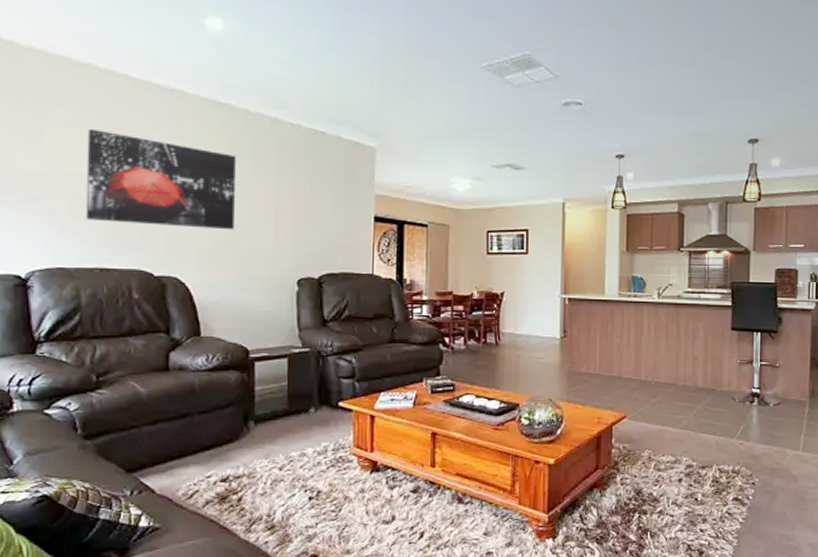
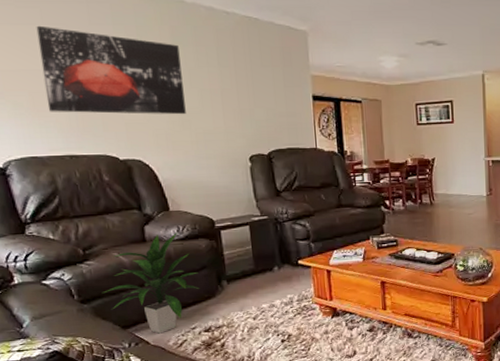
indoor plant: none [111,360,223,481] -> present [103,231,200,334]

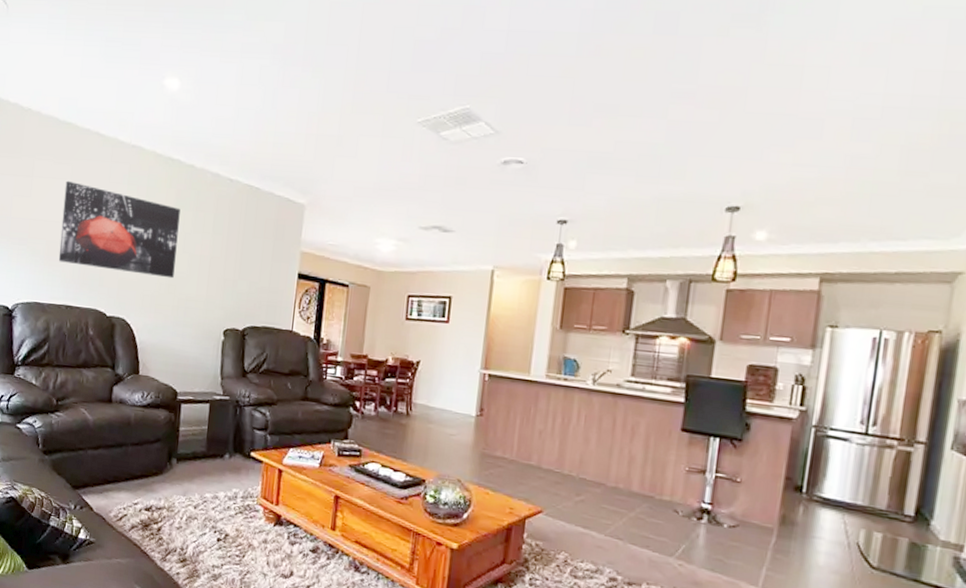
indoor plant: present [103,231,200,334] -> none [64,397,152,502]

